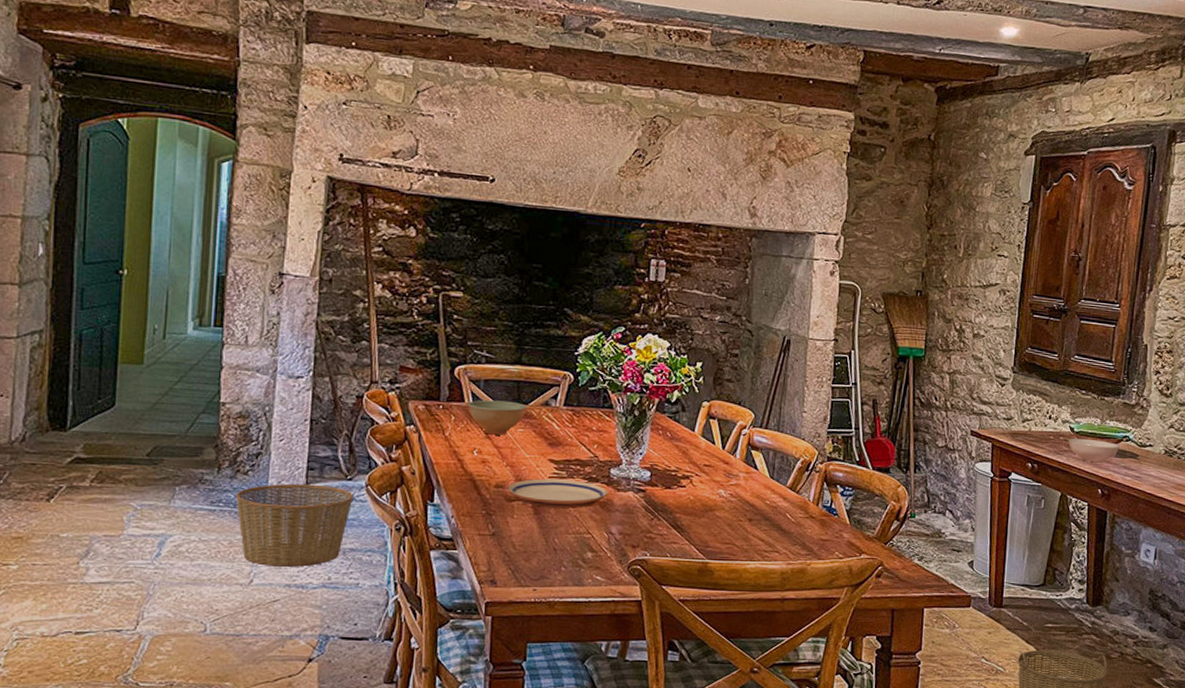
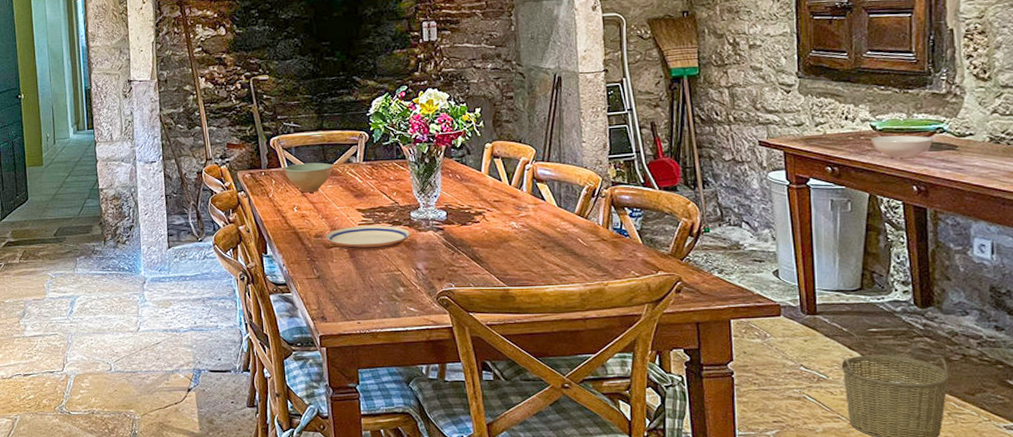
basket: present [236,483,354,567] -> none [119,247,205,316]

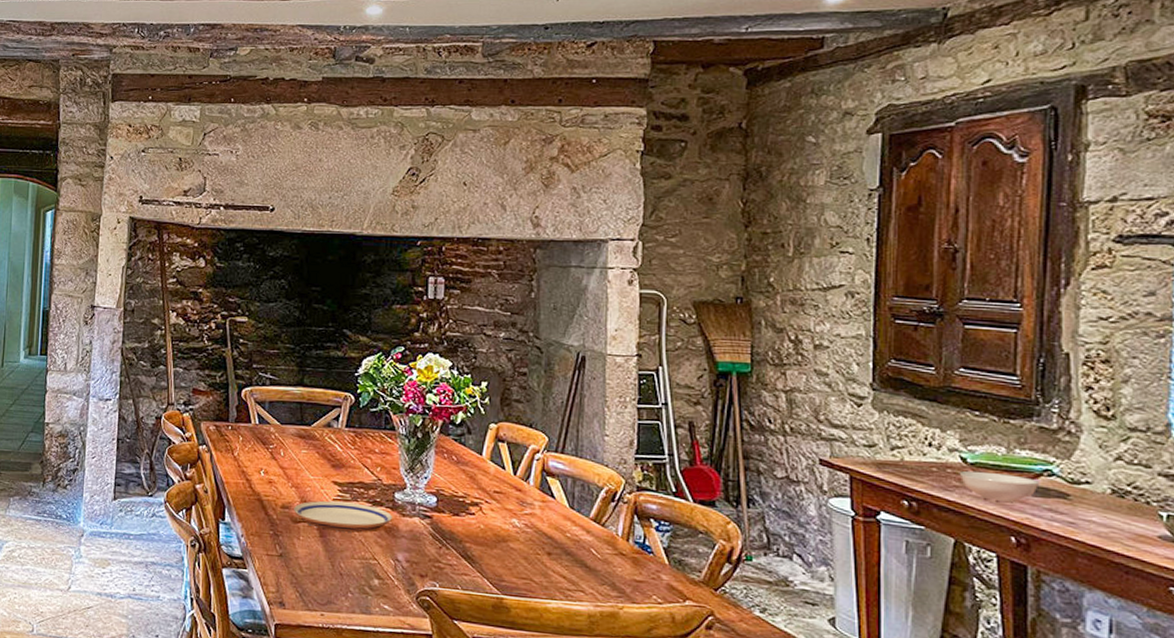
bowl: present [284,162,333,193] -> none [254,421,310,456]

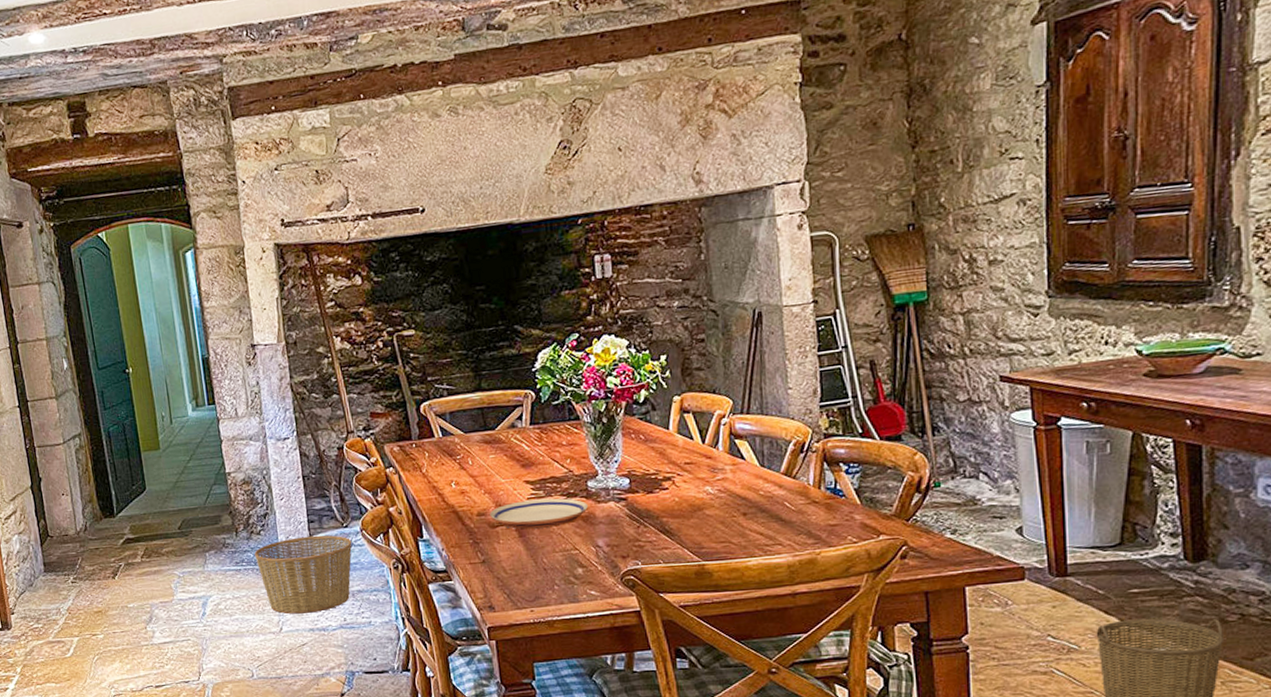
basket: none [57,498,154,577] -> present [254,535,352,614]
bowl: present [959,470,1040,502] -> none [1135,359,1213,388]

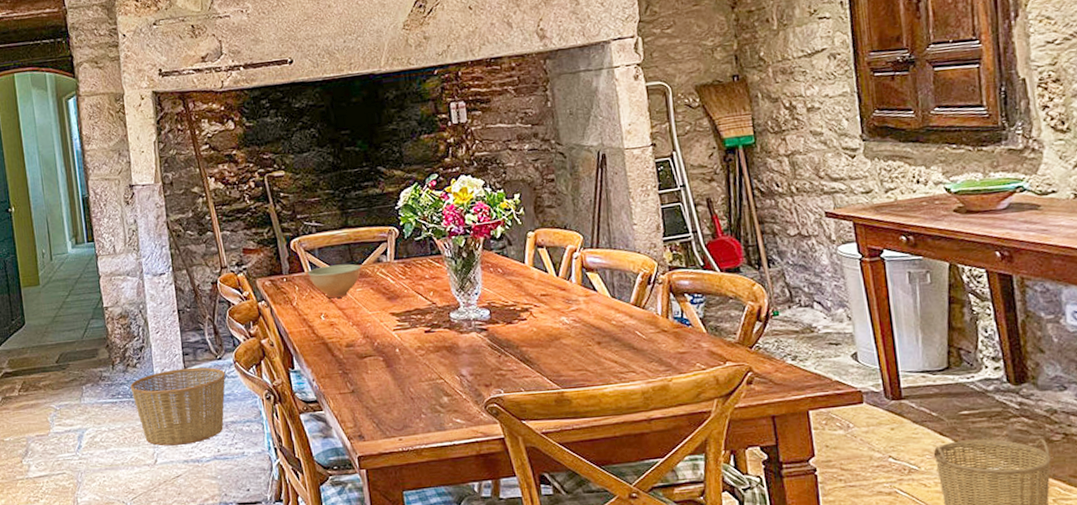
bowl: none [438,429,495,466] -> present [307,264,362,299]
plate: present [490,498,588,530] -> none [358,329,451,360]

